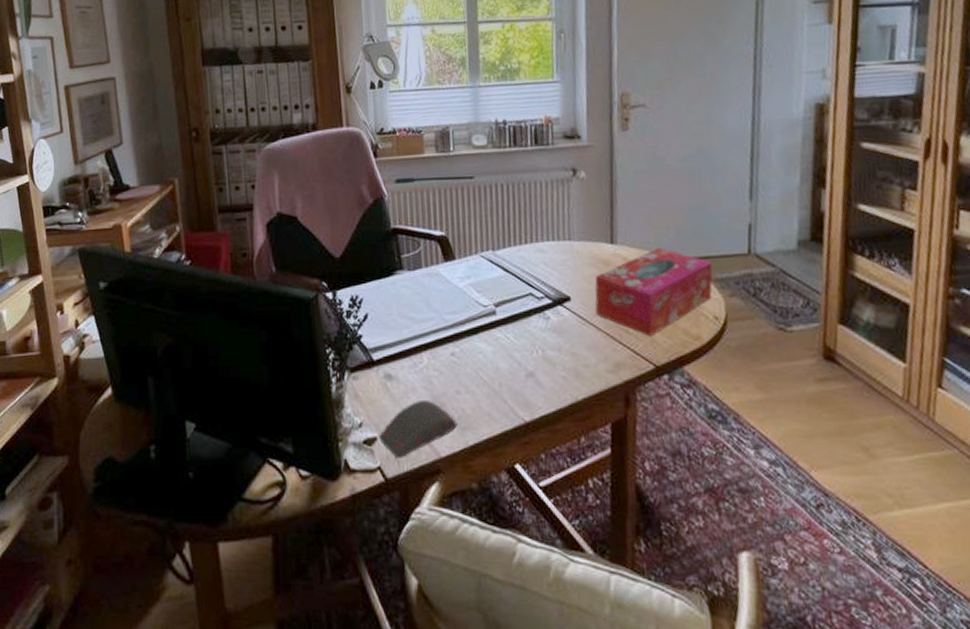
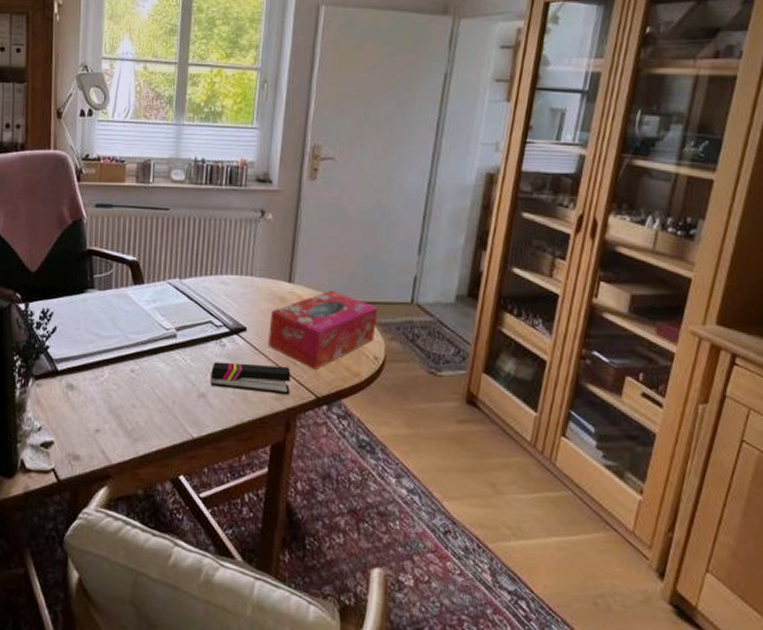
computer mouse: present [379,399,457,459] -> none [56,410,130,462]
stapler: none [536,335,626,367] -> present [210,362,291,395]

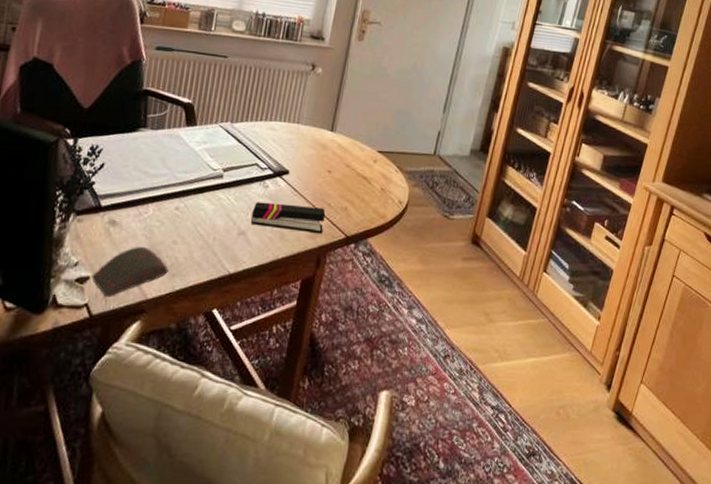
computer mouse: none [56,410,130,462] -> present [91,246,169,297]
tissue box: present [267,290,377,369] -> none [307,140,405,211]

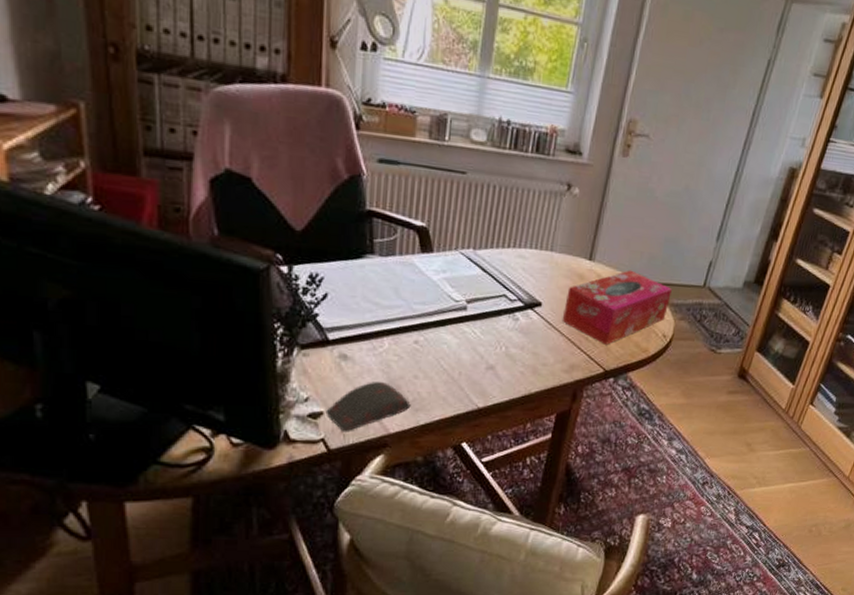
stapler: present [251,202,326,234] -> none [500,335,583,369]
tissue box: none [307,140,405,211] -> present [562,270,672,345]

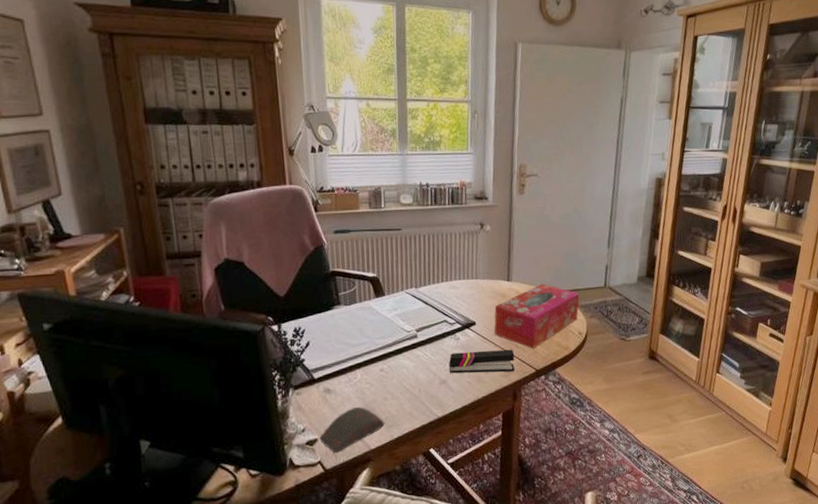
stapler: none [500,335,583,369] -> present [448,349,515,374]

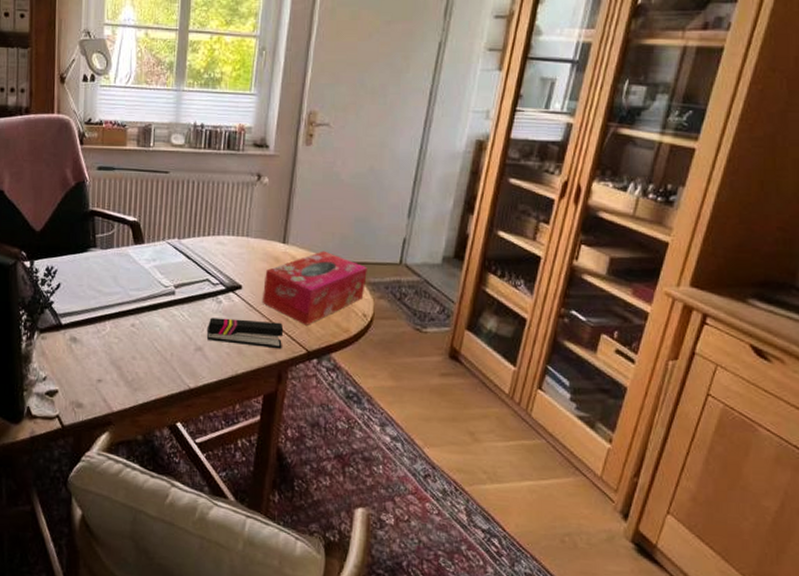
computer mouse: present [319,406,385,453] -> none [60,361,130,410]

